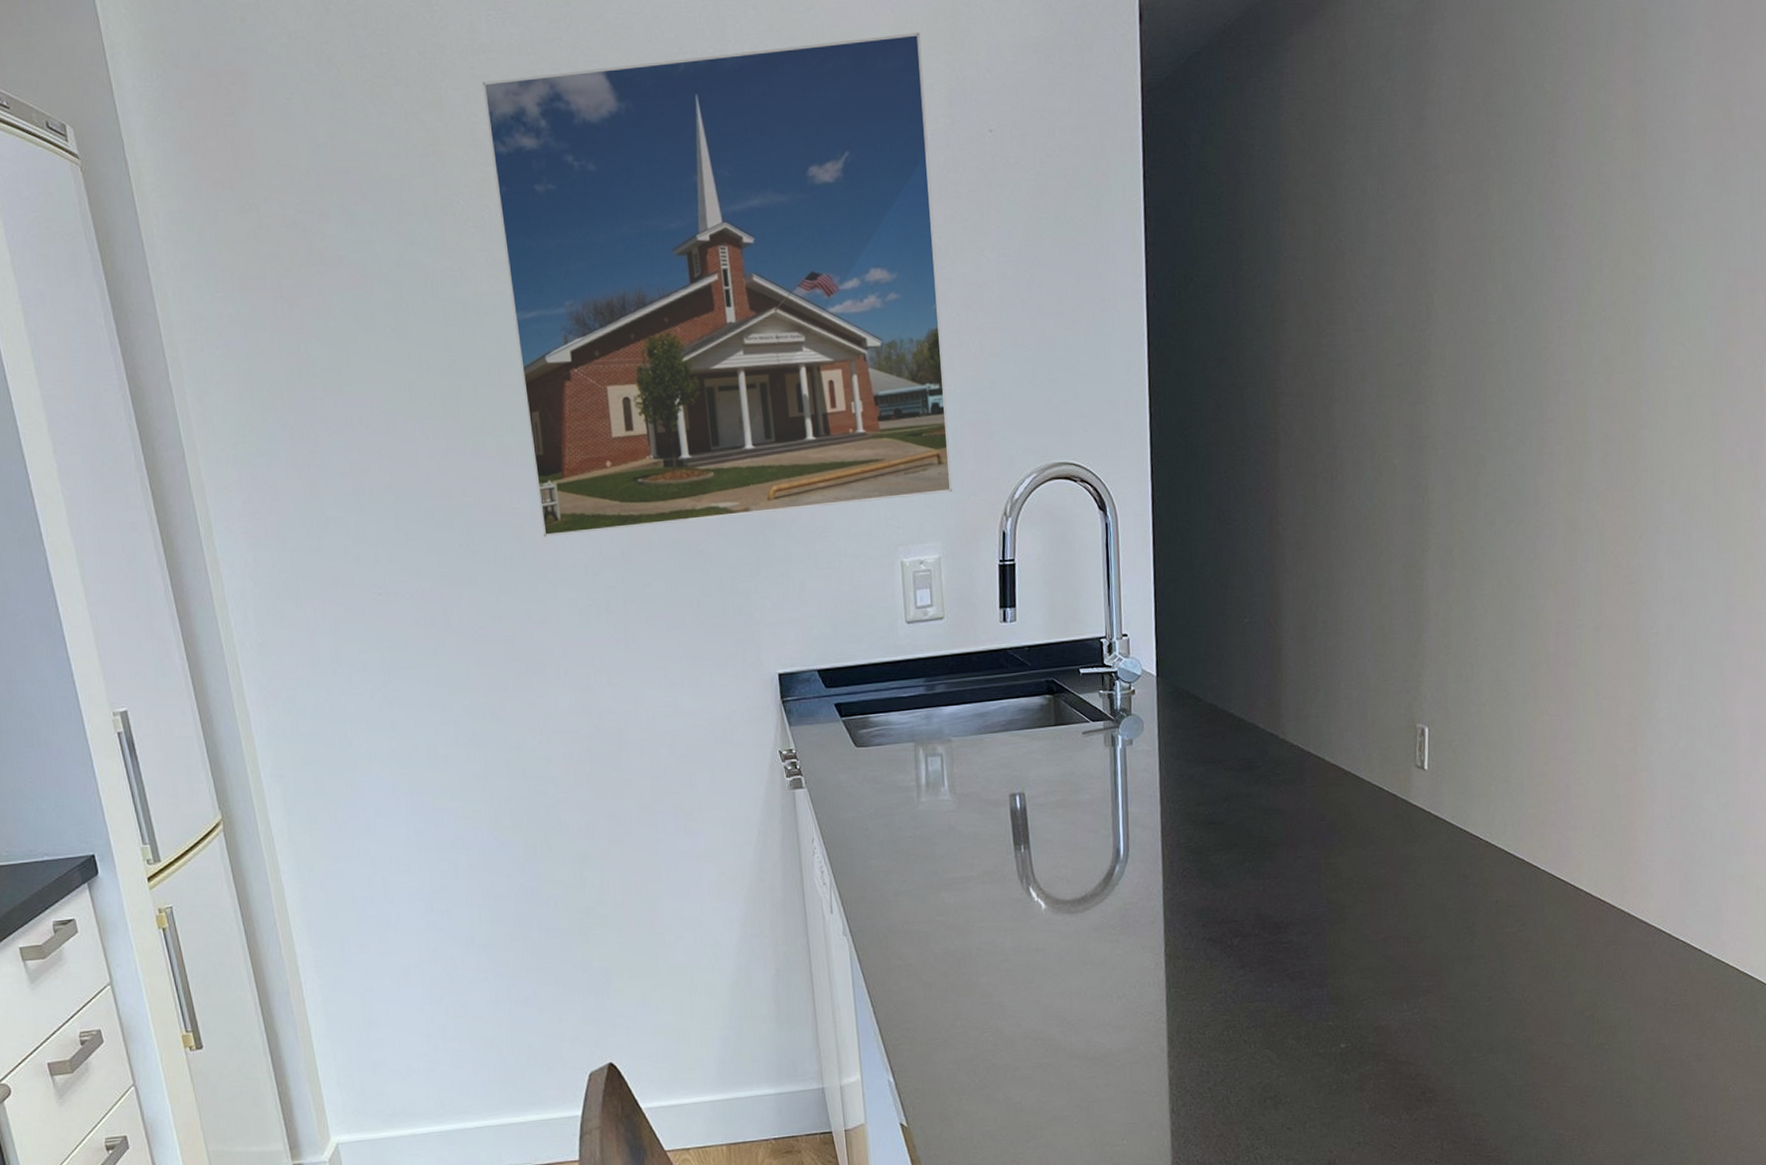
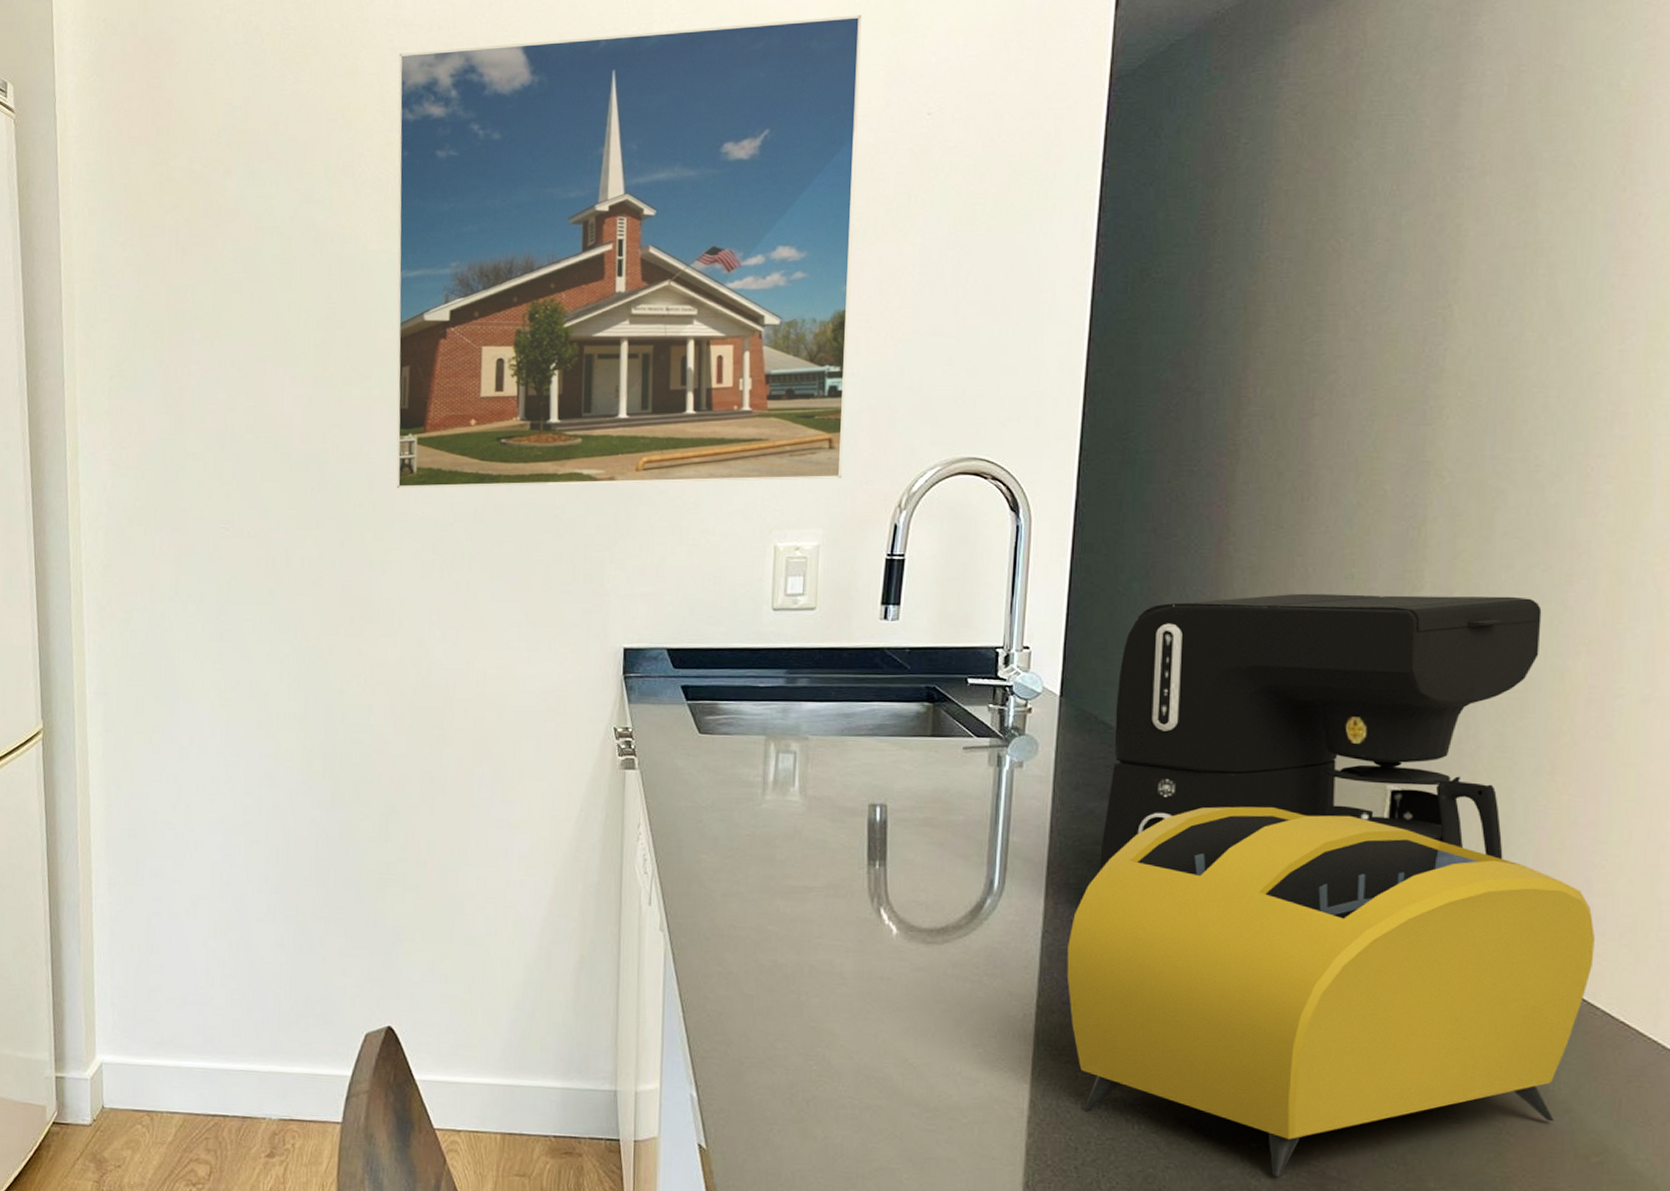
toaster: none [1184,754,1576,1069] -> present [1066,806,1595,1177]
coffee maker: none [1202,549,1519,829] -> present [1099,593,1542,871]

